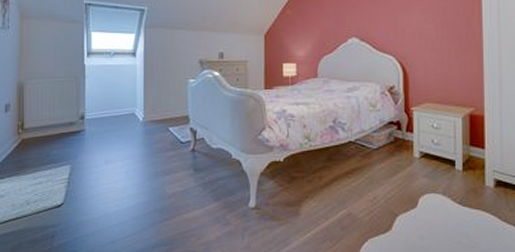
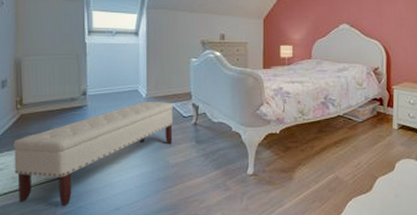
bench: none [14,125,171,238] -> present [13,101,174,207]

